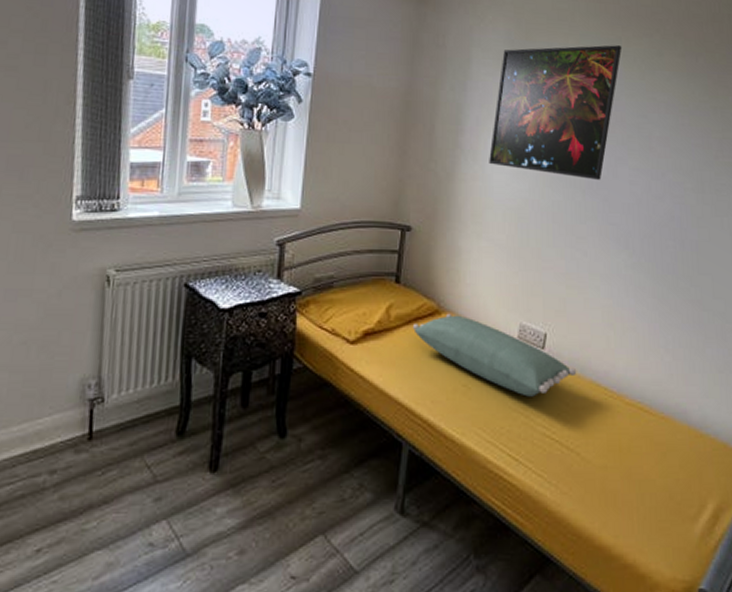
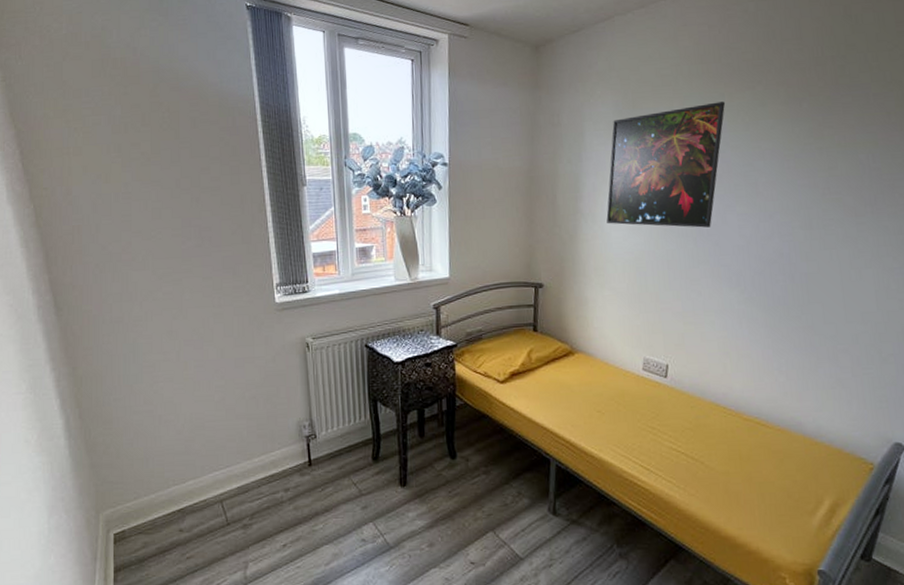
pillow: present [412,313,577,397] -> none [550,353,698,418]

